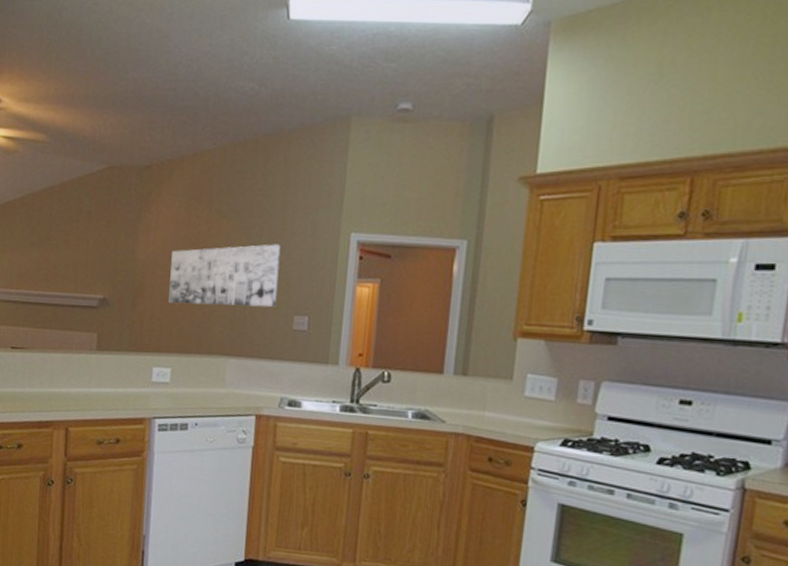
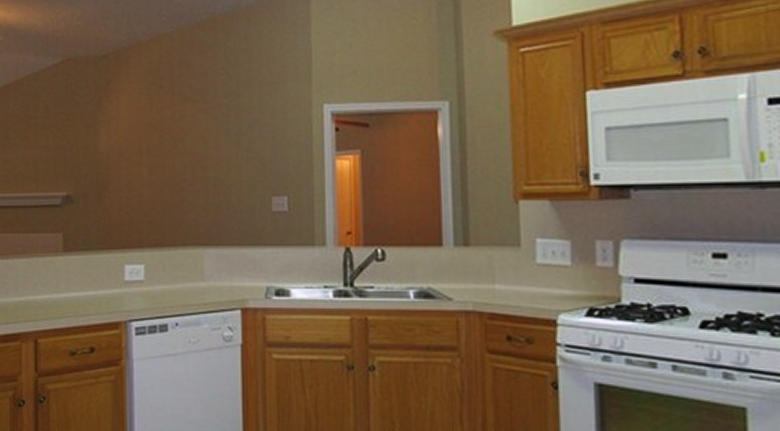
wall art: present [169,244,281,308] -> none [136,123,252,195]

